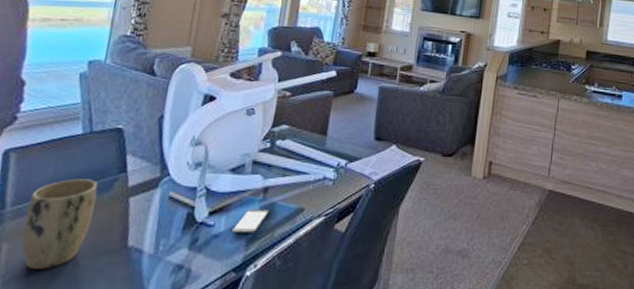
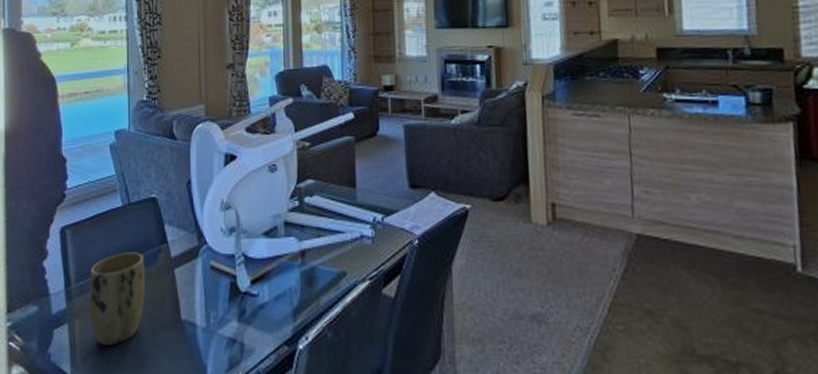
smartphone: present [232,209,269,233] -> none [277,275,310,302]

